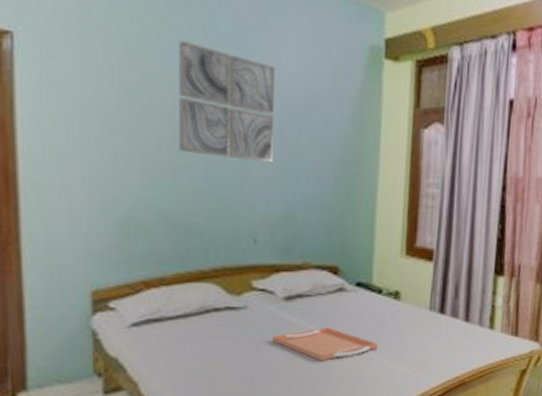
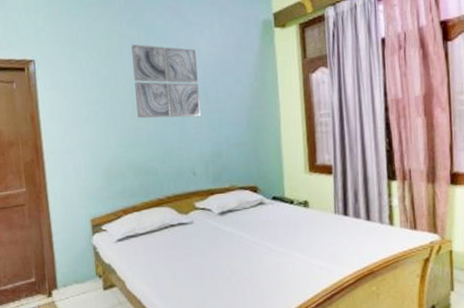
serving tray: present [272,328,378,361] -> none [213,233,295,260]

